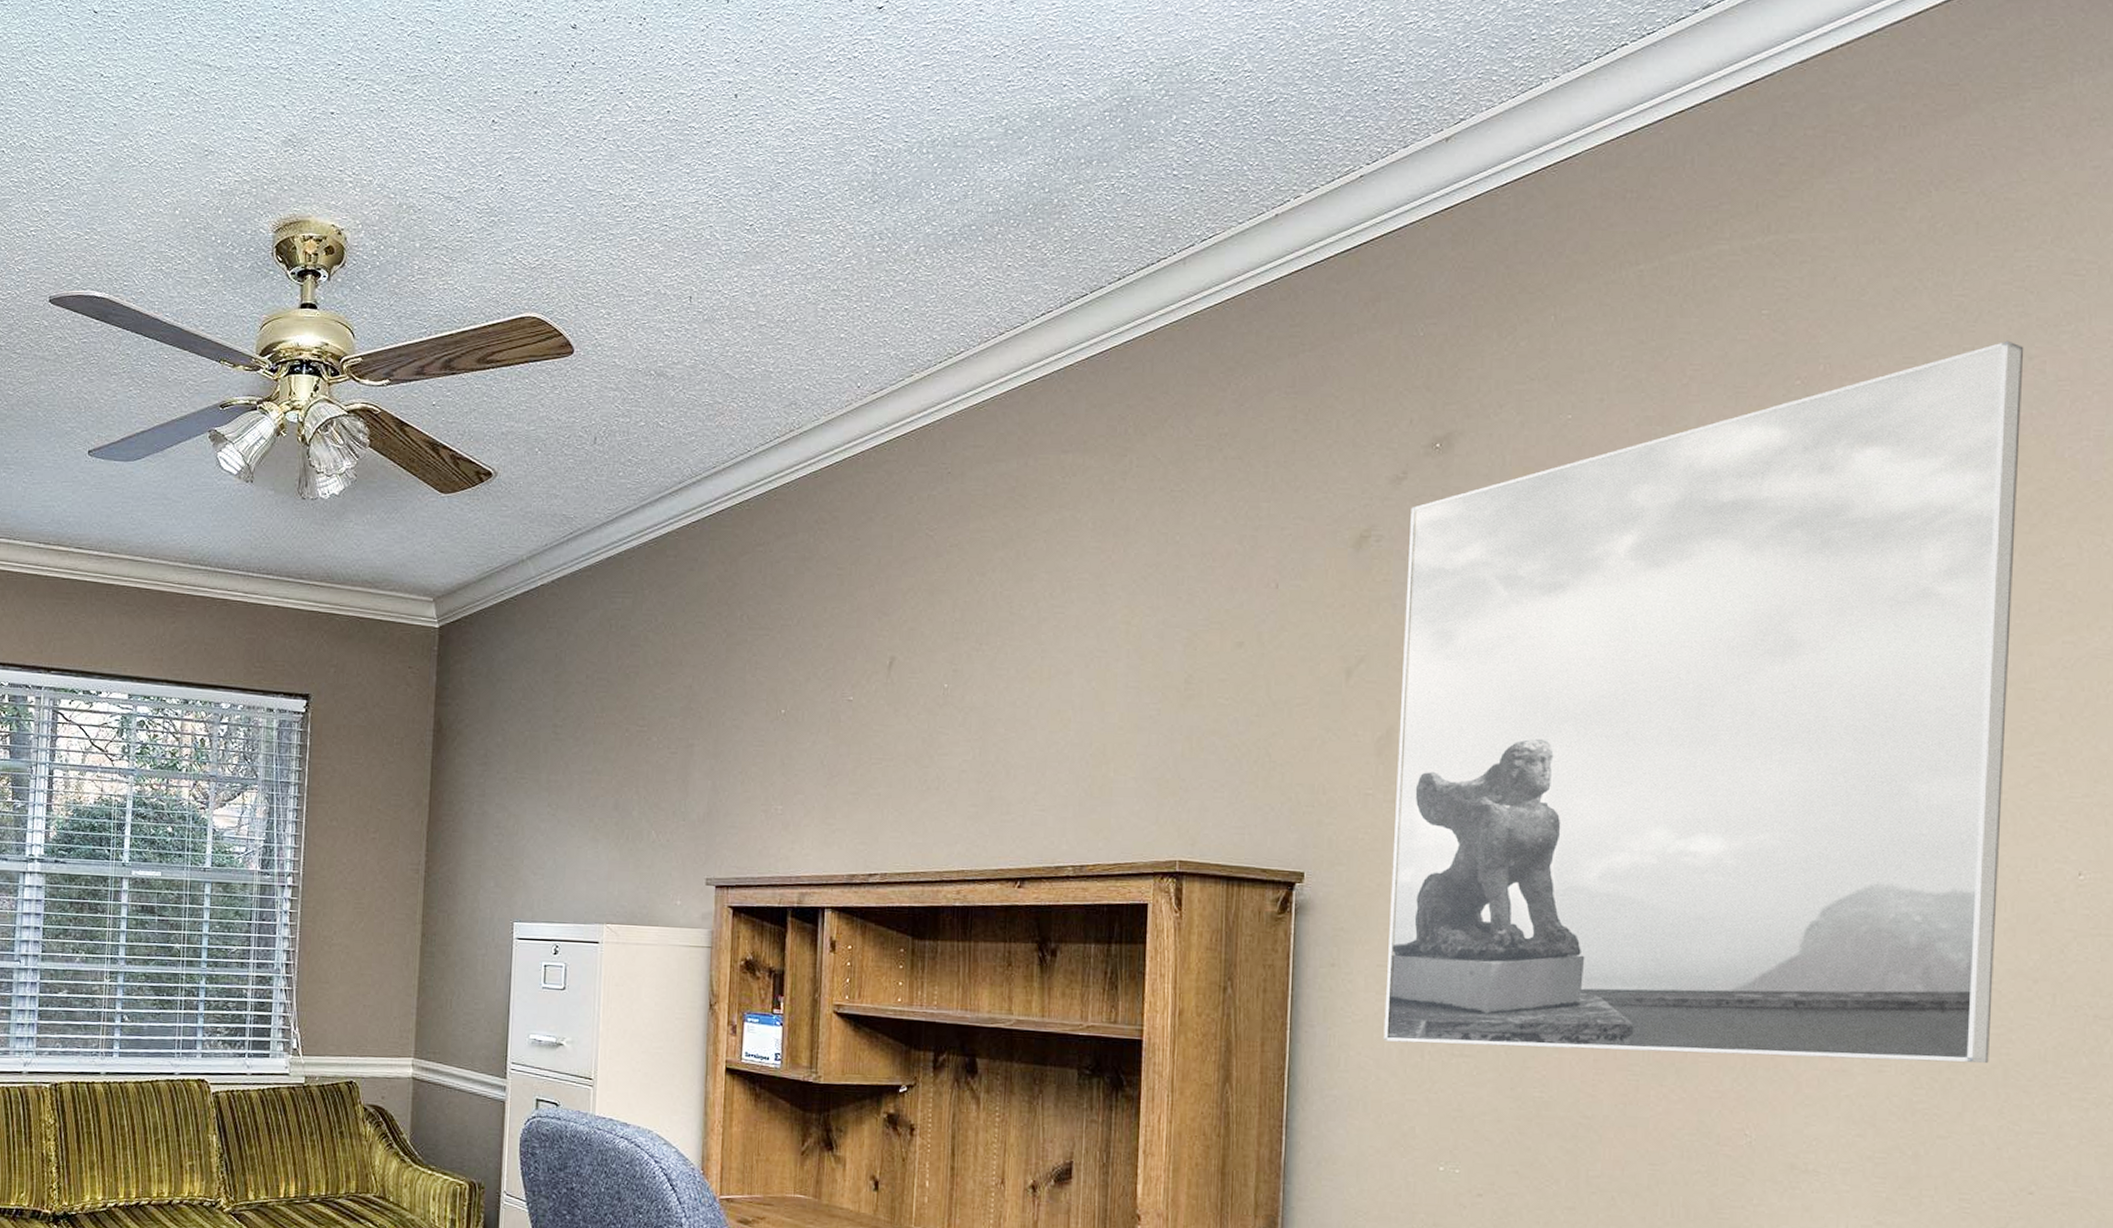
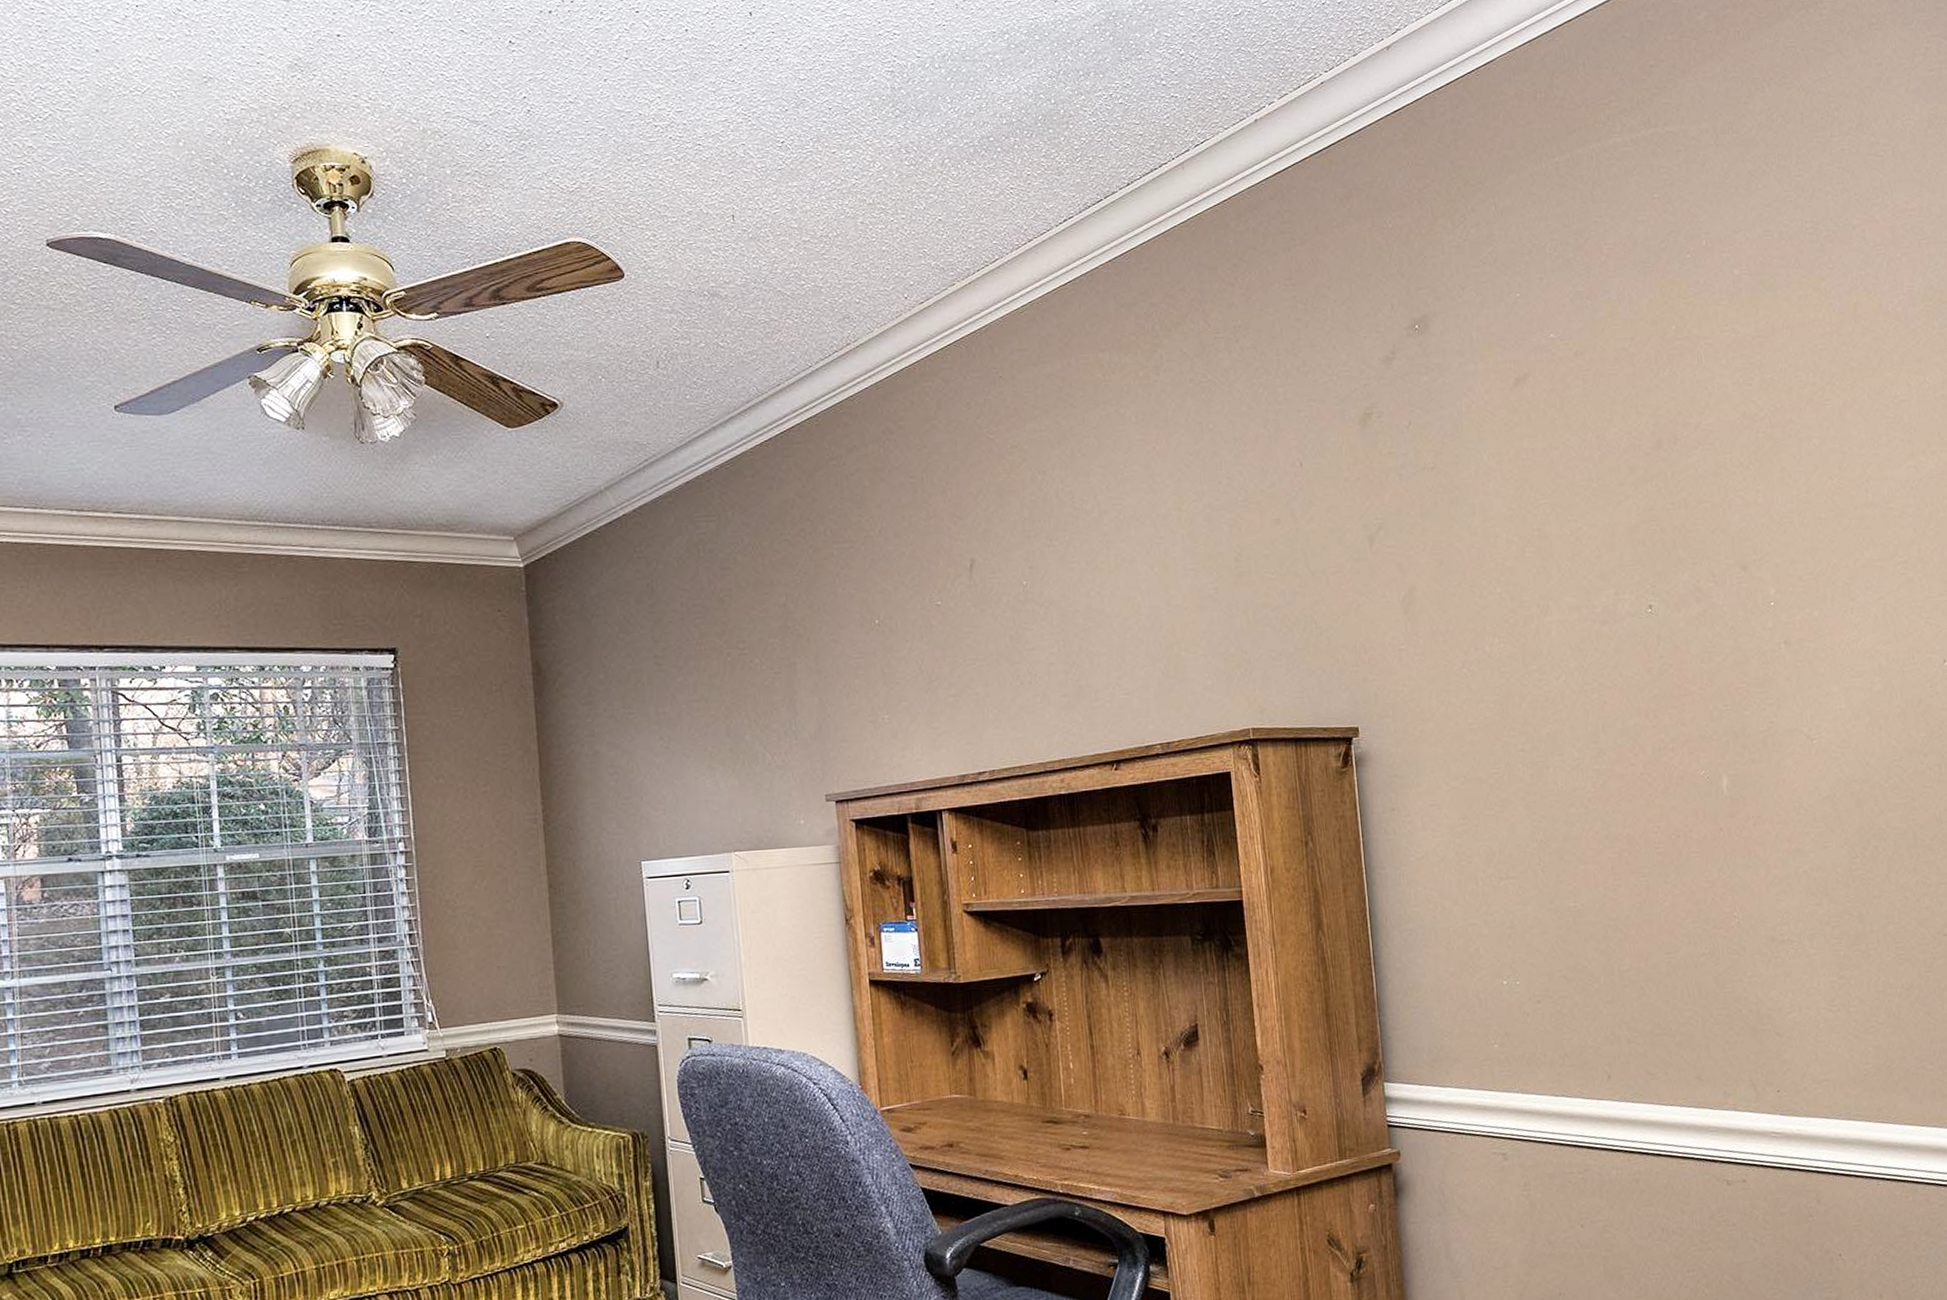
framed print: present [1383,340,2024,1063] -> none [1402,213,1902,874]

